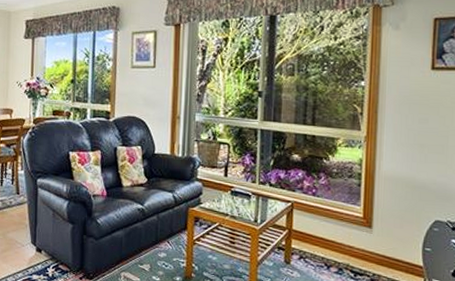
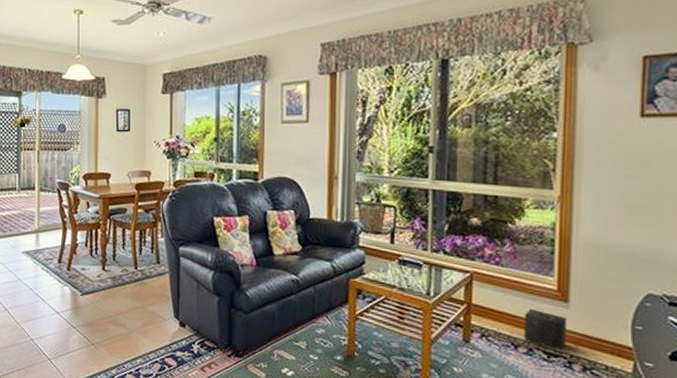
speaker: none [335,233,380,269] -> present [524,308,579,350]

